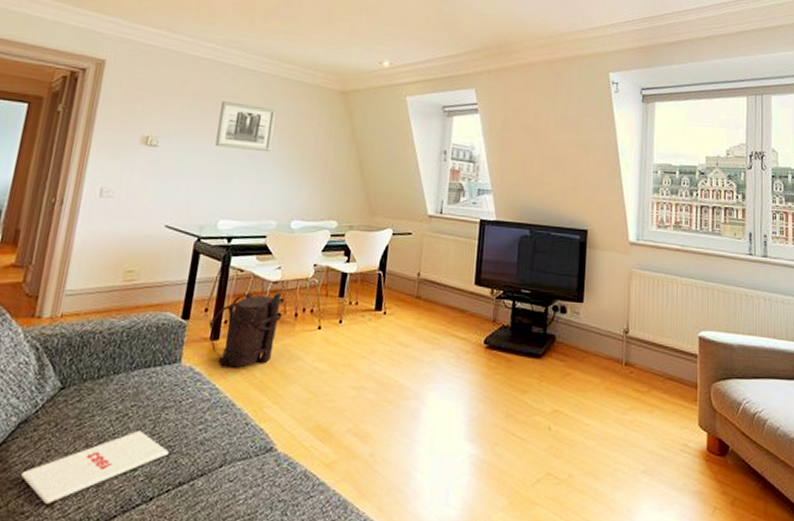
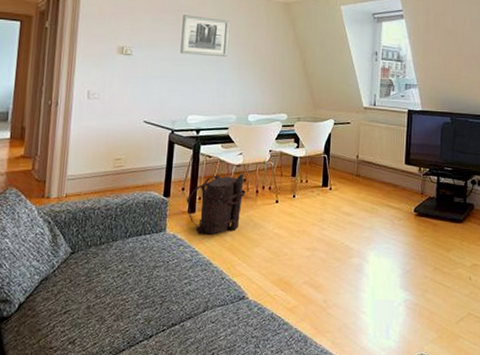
magazine: present [21,431,169,504] -> none [47,285,162,341]

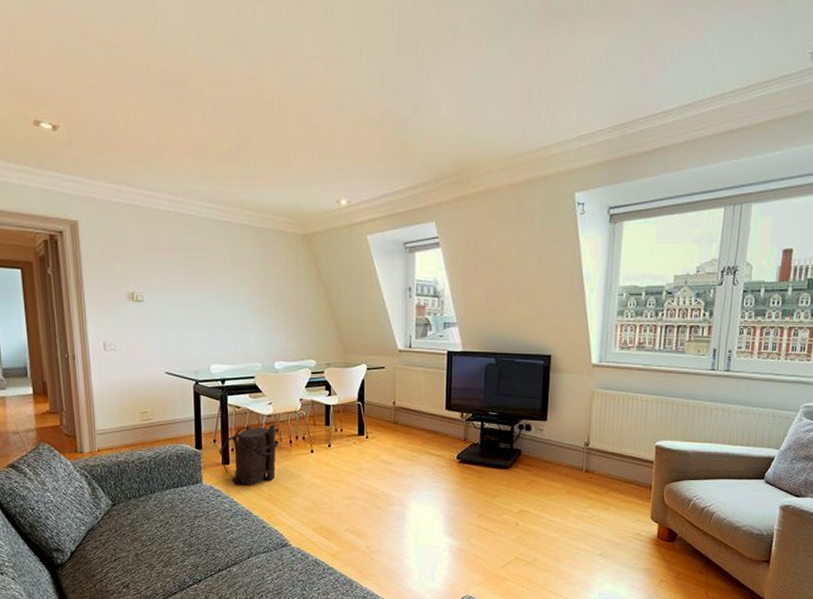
wall art: present [180,15,230,57] -> none [193,253,245,299]

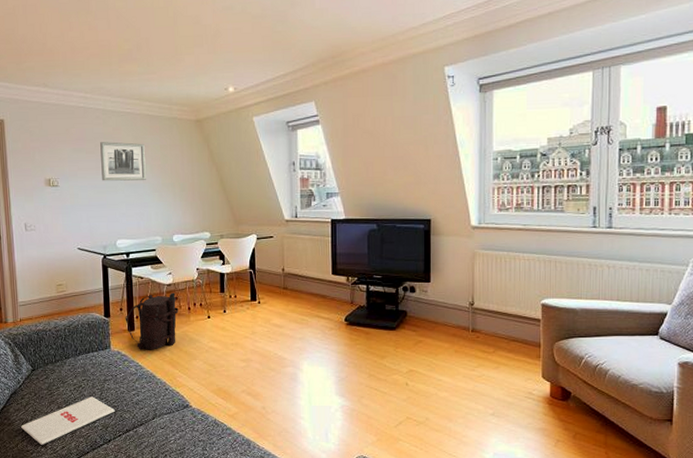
magazine: none [99,534,206,585] -> present [21,396,115,445]
wall art: none [193,253,245,299] -> present [100,142,146,181]

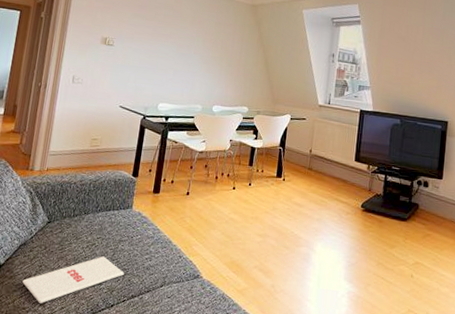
wall art: present [100,142,146,181] -> none [156,11,201,51]
backpack: present [125,292,179,350] -> none [152,159,206,215]

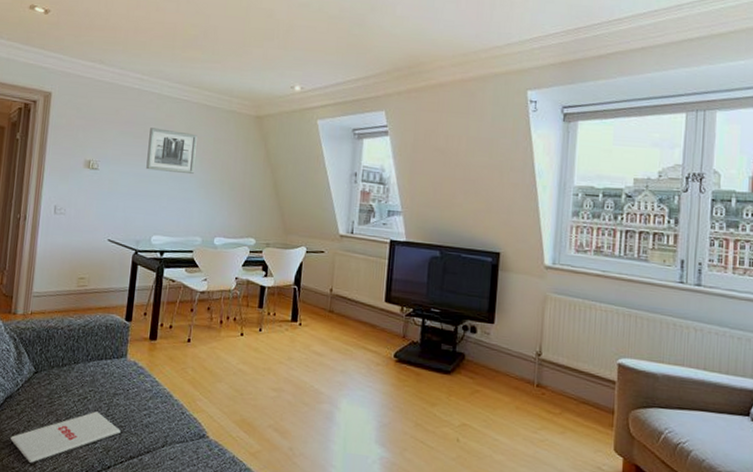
wall art: none [156,11,201,51] -> present [146,128,197,174]

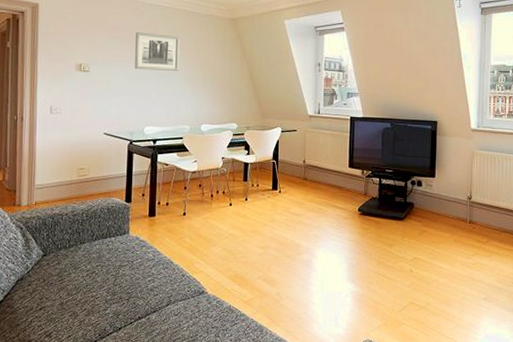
magazine: present [10,411,121,463] -> none [25,283,128,334]

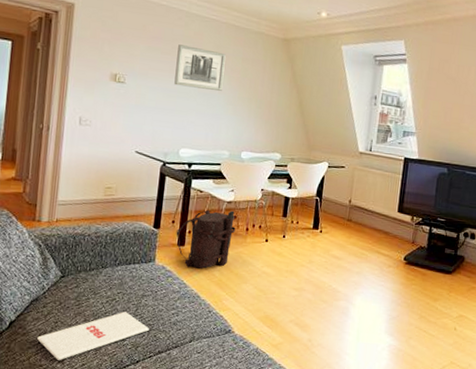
magazine: none [25,283,128,334] -> present [37,312,149,360]
backpack: none [146,180,201,236] -> present [176,209,236,269]

